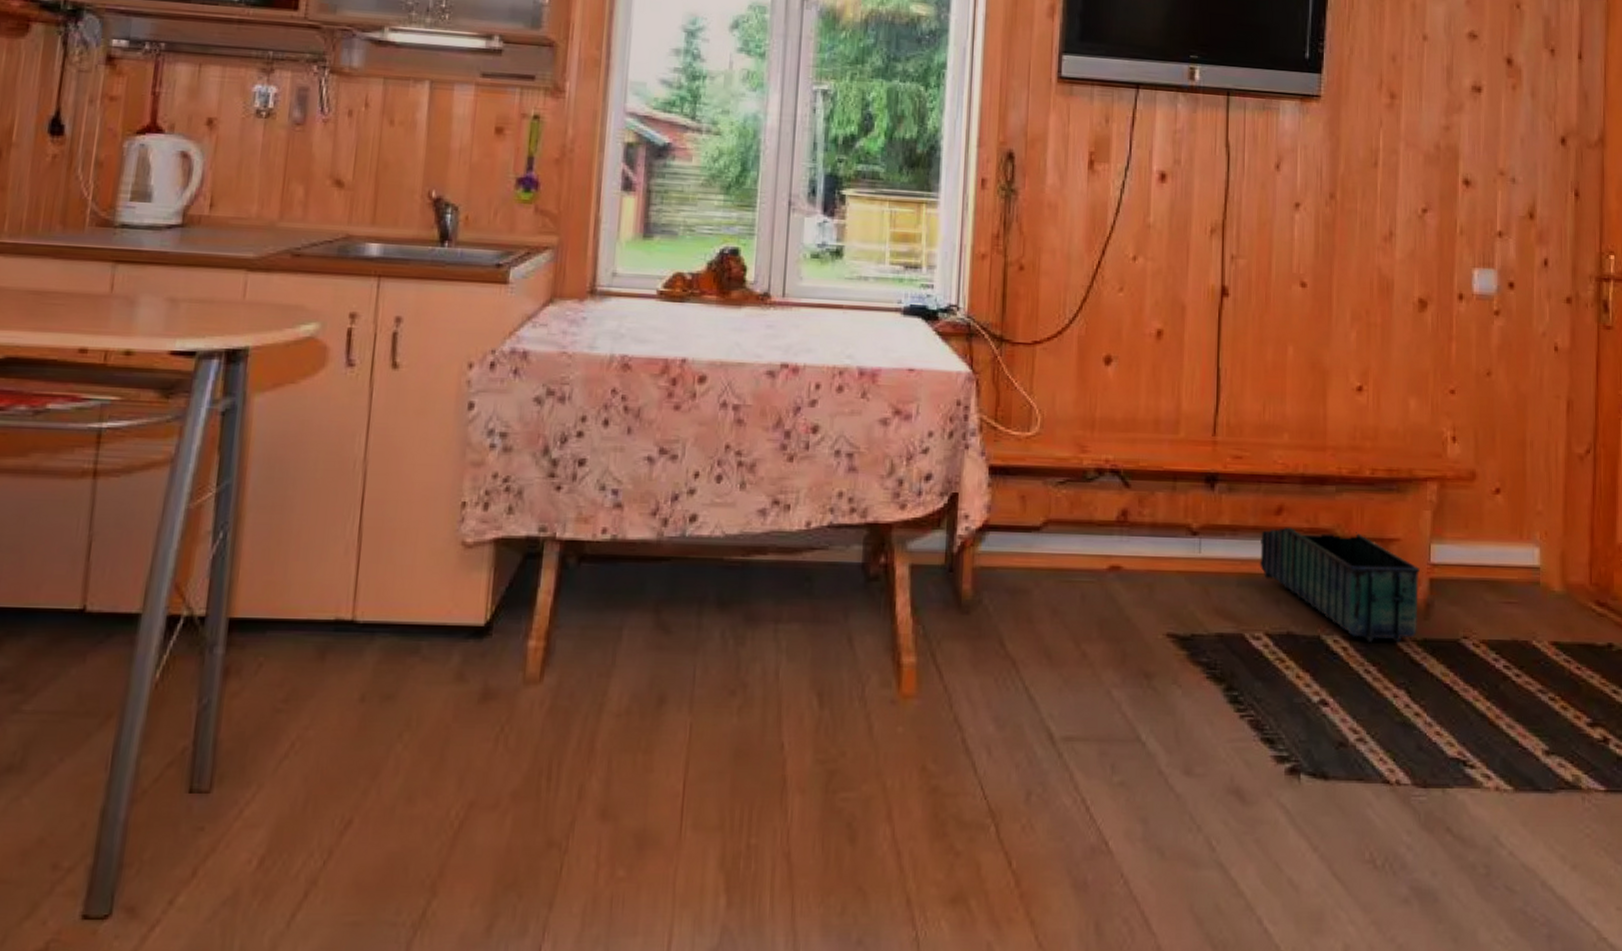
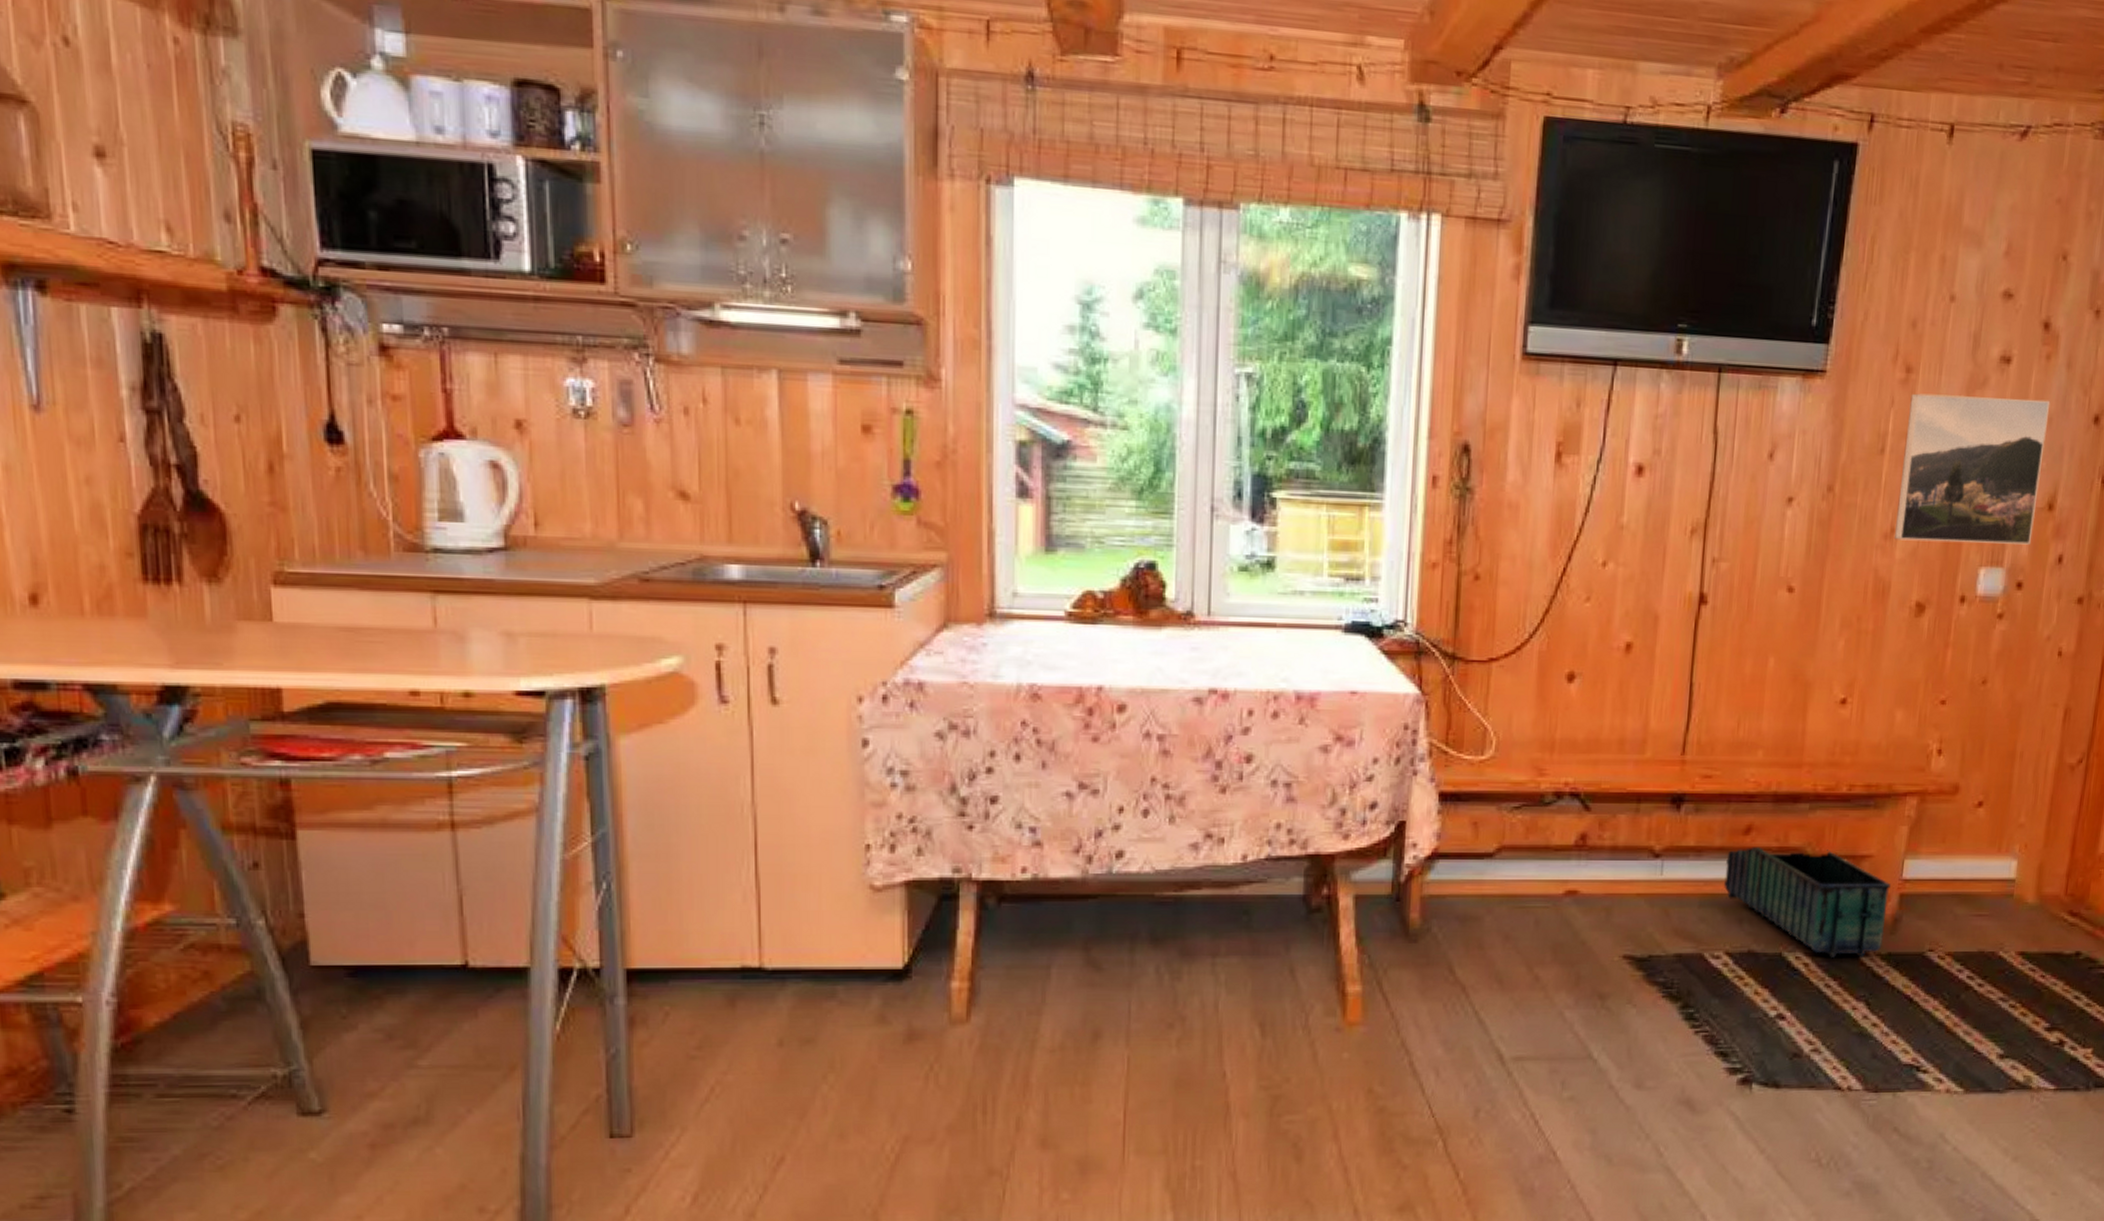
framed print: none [1393,116,1521,249] -> present [1893,393,2051,545]

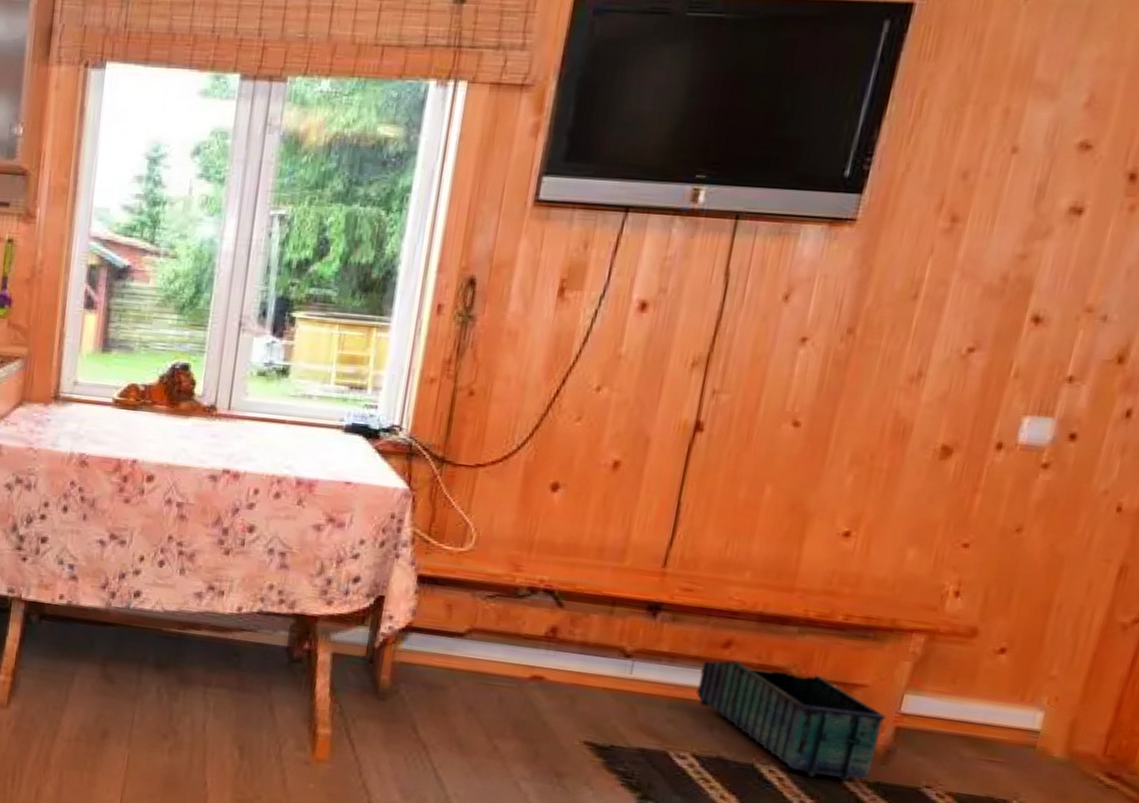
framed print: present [1893,393,2051,545] -> none [921,242,1131,397]

